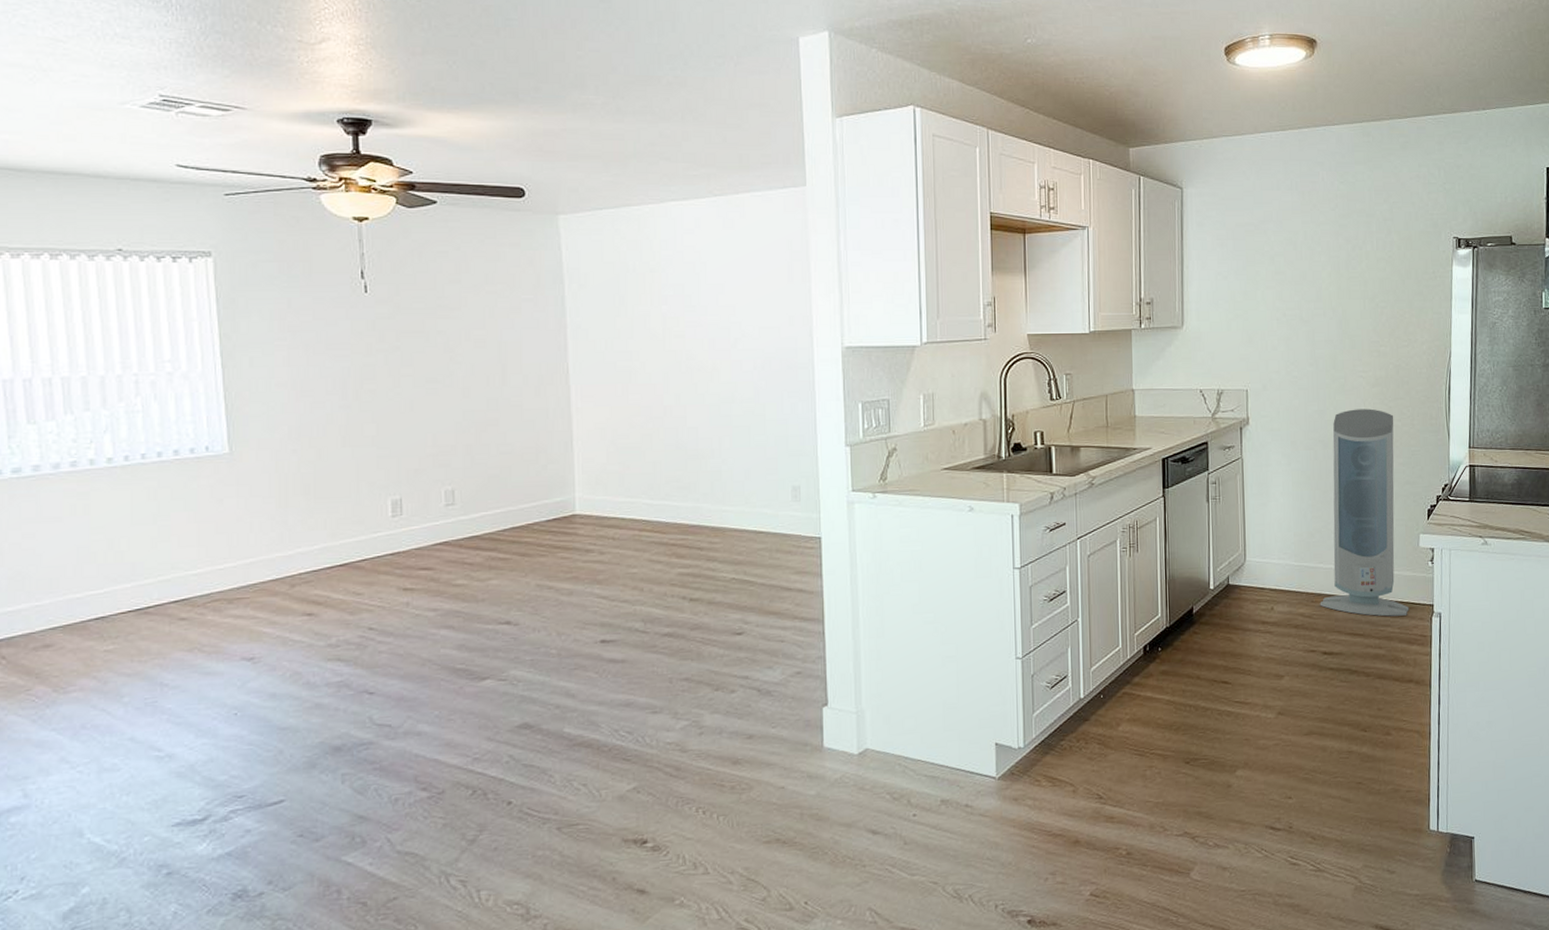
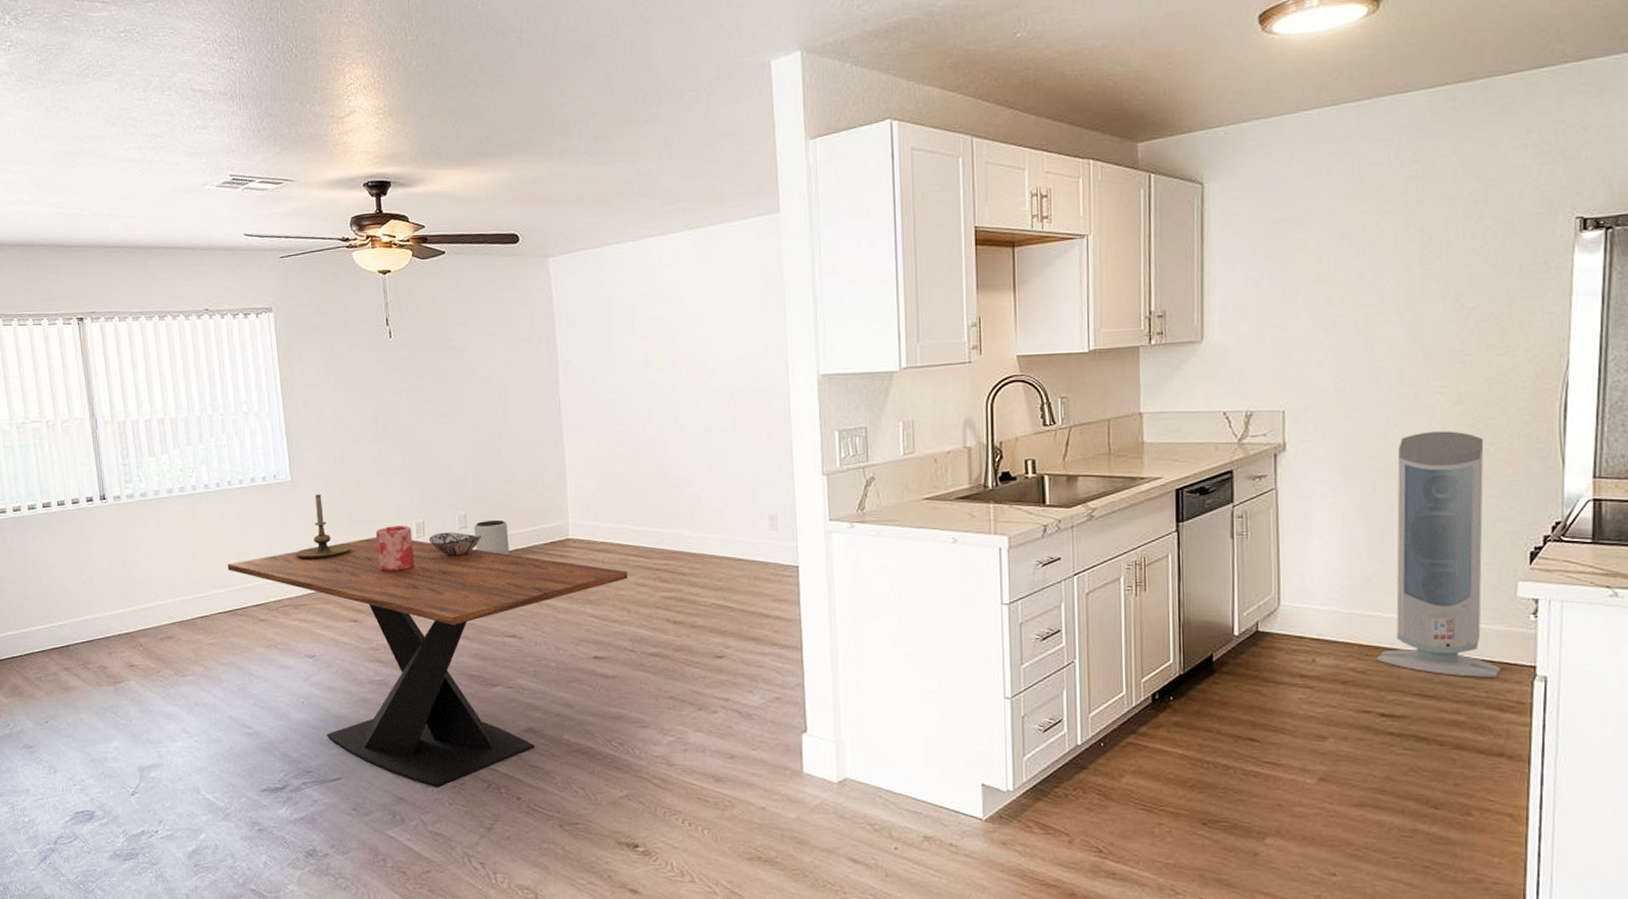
dining table: none [136,516,641,800] -> present [227,537,628,788]
candle holder: none [230,469,307,544] -> present [294,495,352,559]
vase: none [339,503,388,557] -> present [375,525,415,572]
decorative bowl: none [407,510,473,537] -> present [428,532,482,557]
plant pot: none [463,495,505,534] -> present [474,519,509,556]

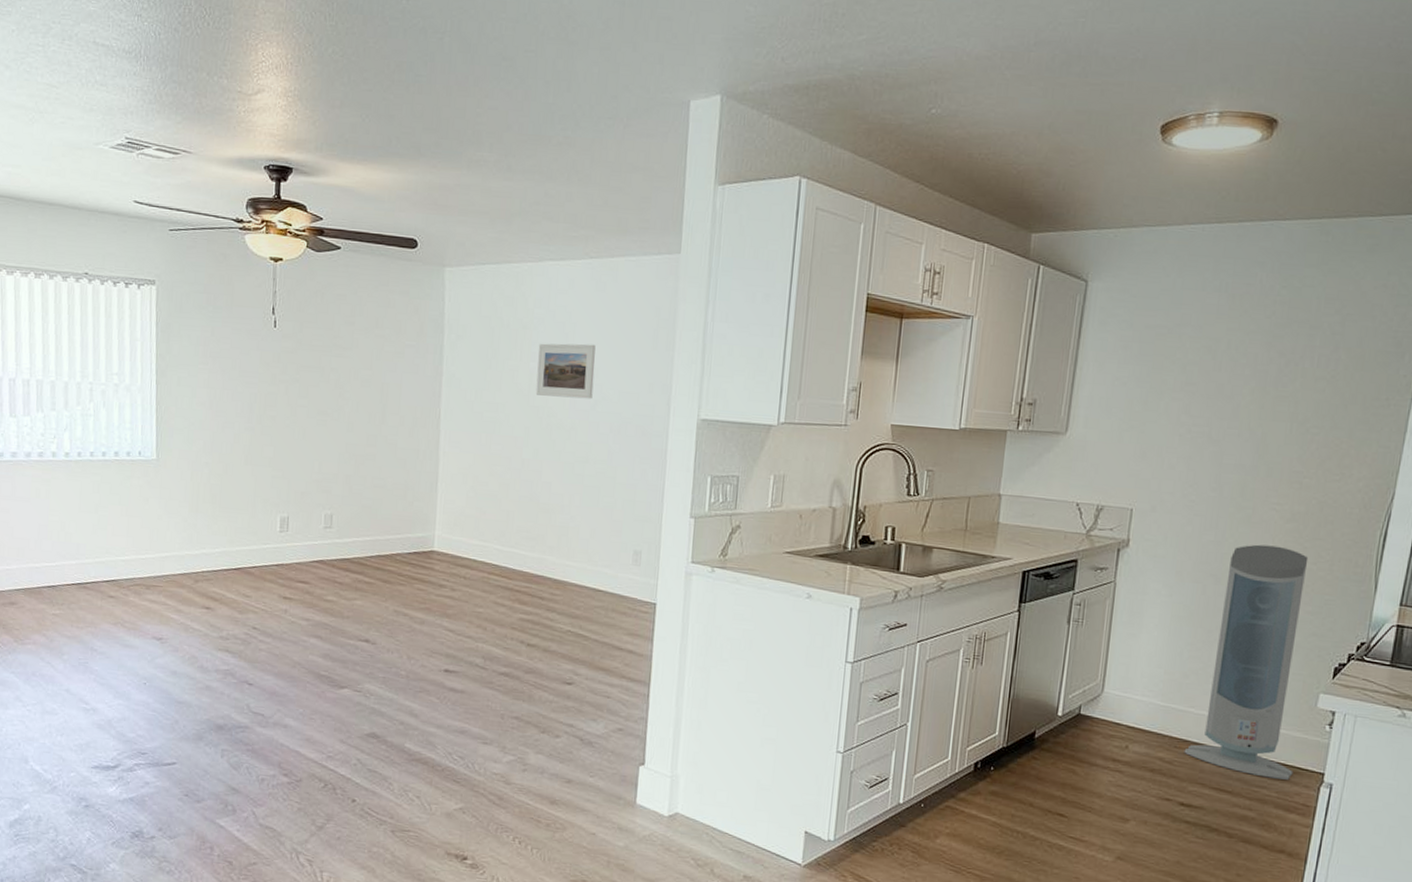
dining table: present [227,537,628,788] -> none [80,526,488,782]
candle holder: present [294,495,352,559] -> none [151,476,212,542]
vase: present [375,525,415,572] -> none [237,517,276,564]
decorative bowl: present [428,532,482,557] -> none [291,529,346,556]
plant pot: present [474,519,509,556] -> none [338,523,374,561]
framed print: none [649,314,709,371] -> present [535,343,596,399]

